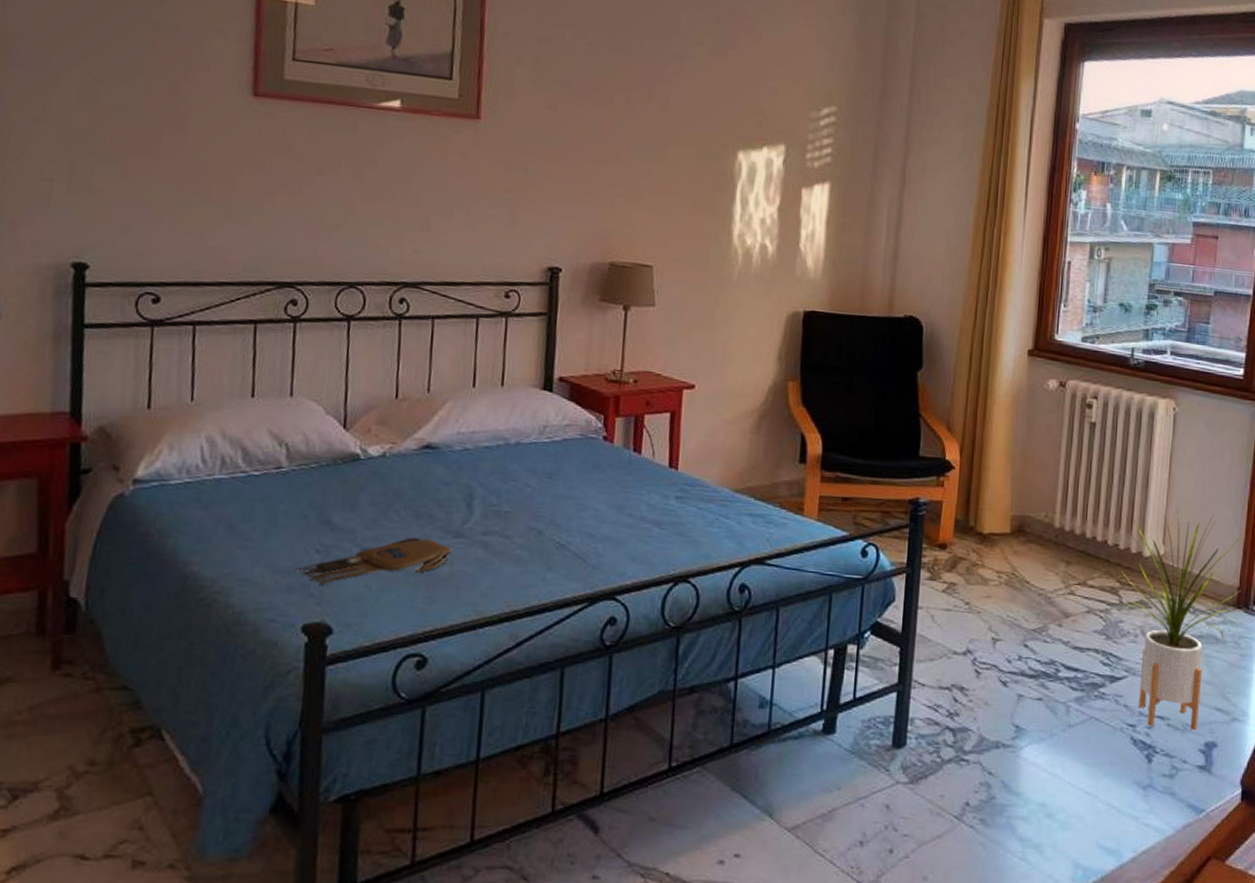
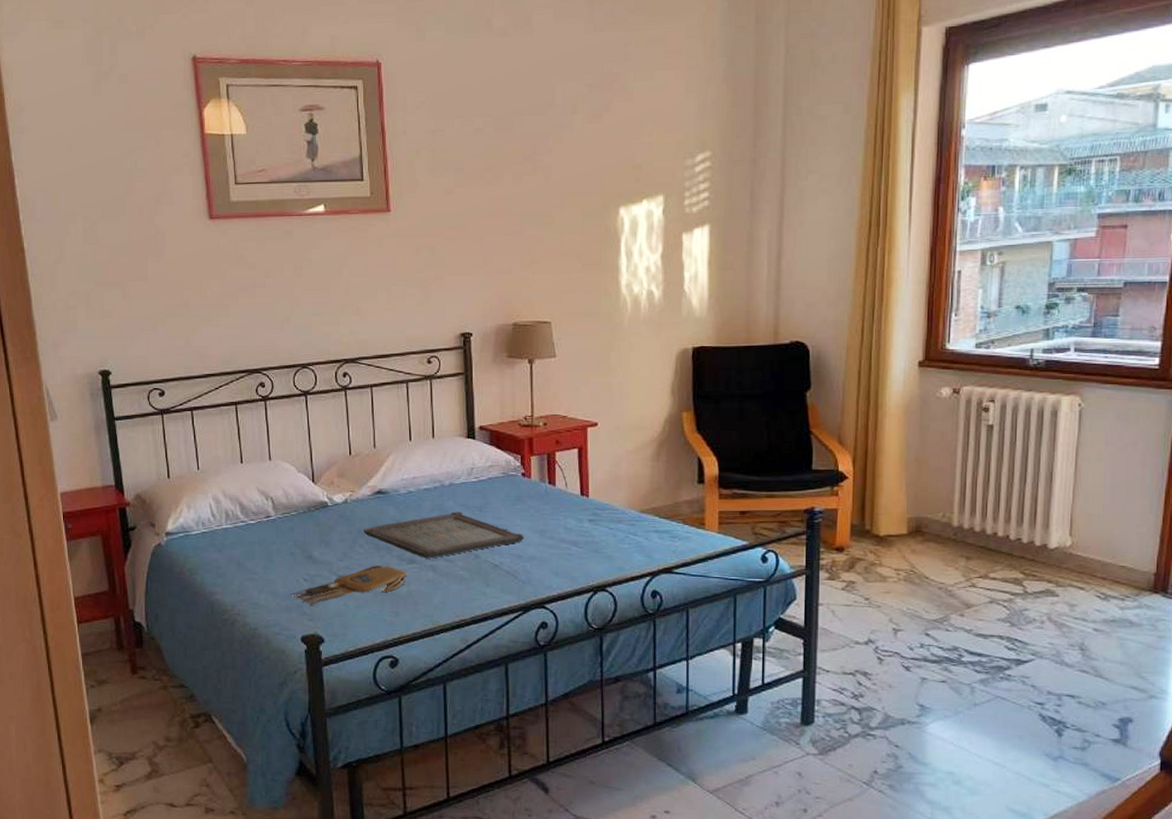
serving tray: none [402,476,599,533] -> present [363,511,524,559]
house plant: present [1120,507,1241,731] -> none [1024,499,1158,708]

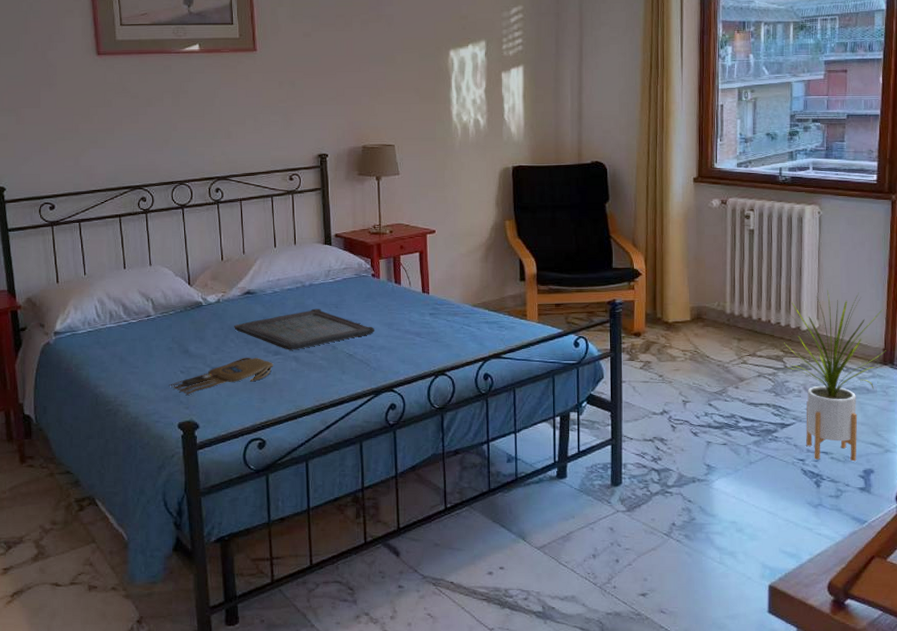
house plant: none [1024,499,1158,708] -> present [783,289,886,462]

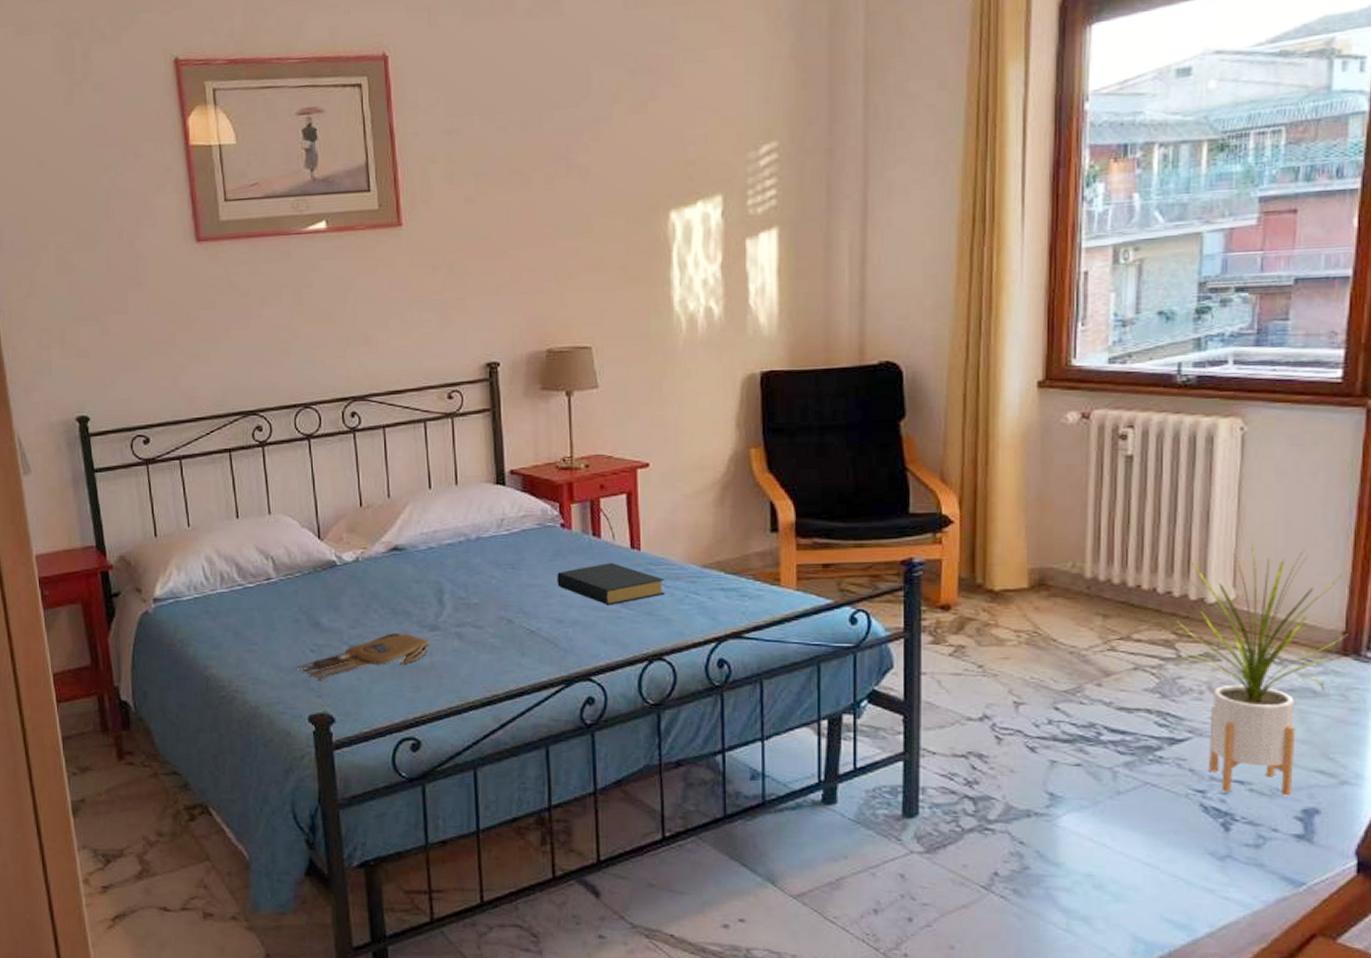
serving tray: present [234,308,374,350] -> none [378,570,565,625]
hardback book: none [369,303,447,335] -> present [557,562,666,606]

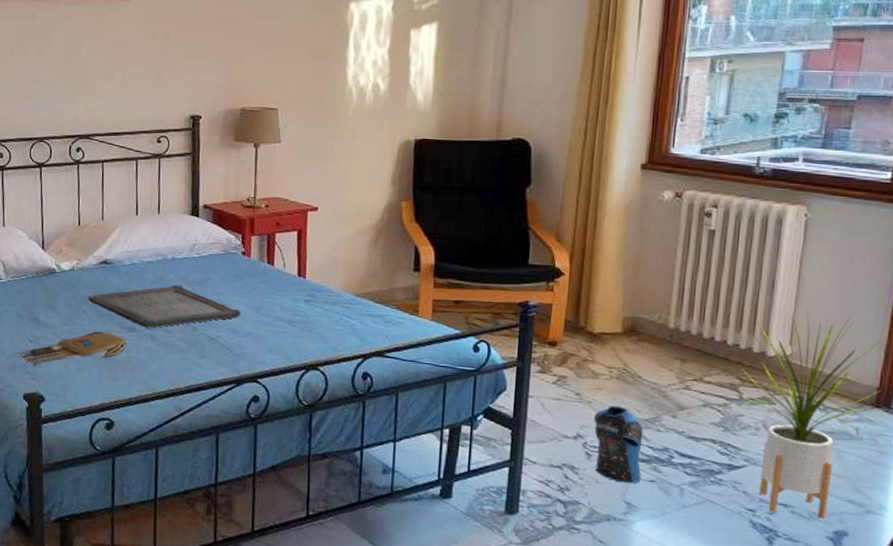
serving tray: none [378,570,565,625] -> present [88,284,241,328]
hardback book: present [557,562,666,606] -> none [235,286,324,322]
shirt: none [1002,677,1065,770] -> present [594,405,644,484]

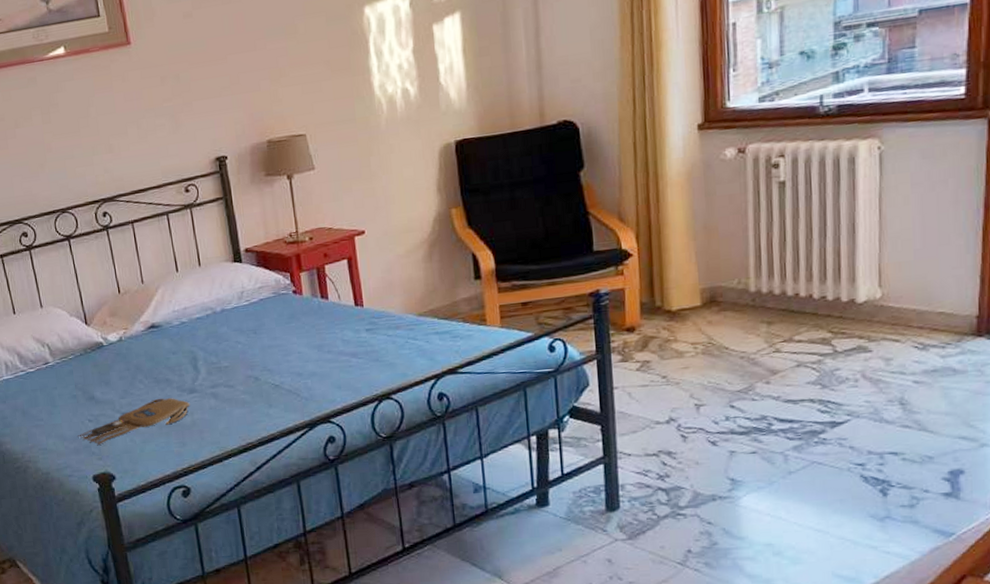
serving tray: present [88,284,241,328] -> none [141,336,302,387]
shirt: present [594,405,644,484] -> none [684,382,742,459]
house plant: present [740,309,882,520] -> none [831,246,981,463]

